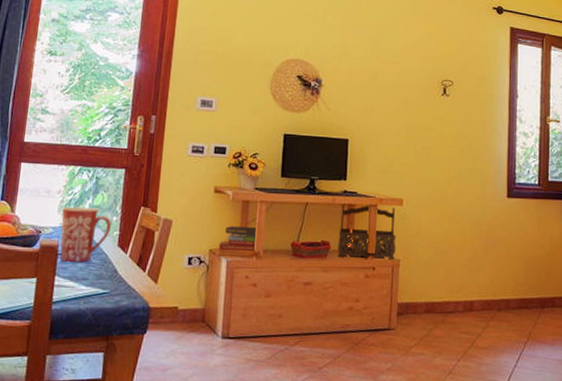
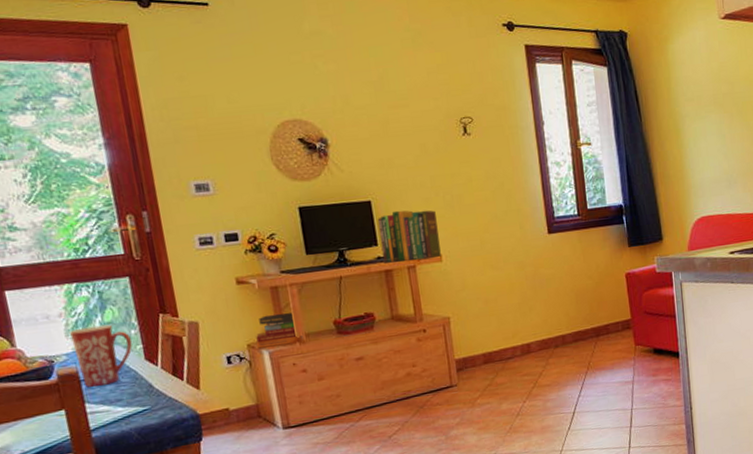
decorative basket: present [337,205,396,261] -> none [378,265,444,327]
books: none [348,151,405,202] -> present [377,210,441,263]

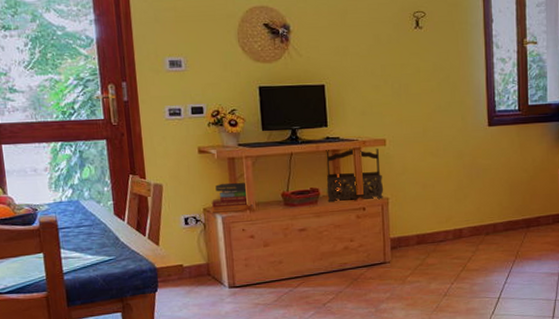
mug: present [68,324,132,388] -> none [52,180,104,236]
books: present [377,210,441,263] -> none [329,95,385,144]
decorative basket: none [378,265,444,327] -> present [326,148,384,203]

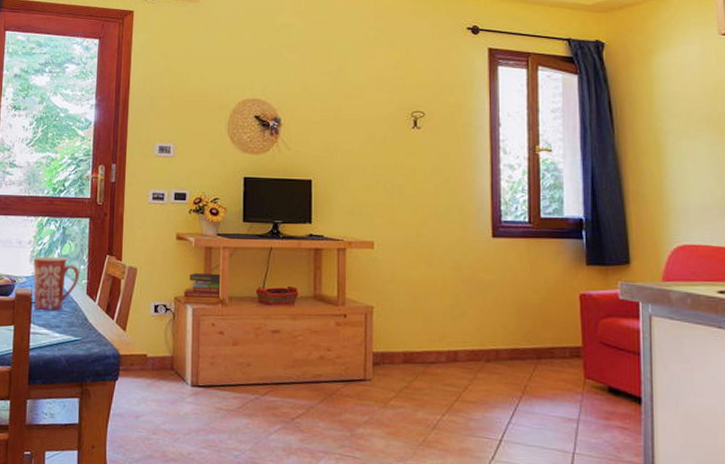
mug: none [52,180,104,236] -> present [32,256,79,311]
decorative basket: present [326,148,384,203] -> none [305,249,369,308]

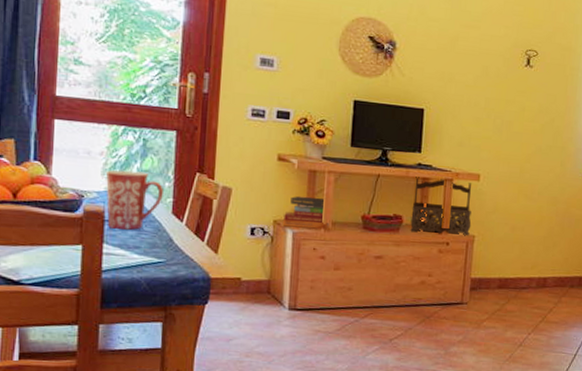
decorative basket: none [305,249,369,308] -> present [410,178,472,237]

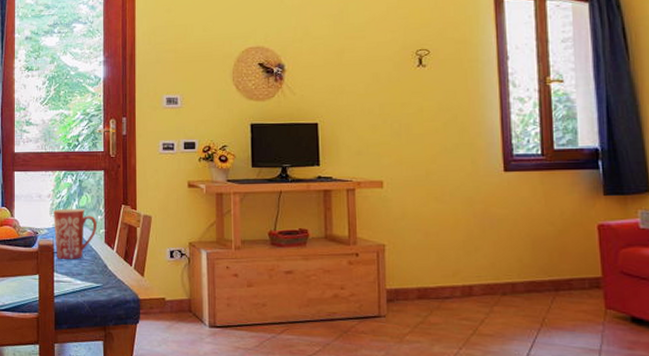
books: present [282,196,330,230] -> none [196,218,240,248]
decorative basket: present [410,178,472,237] -> none [316,191,380,246]

